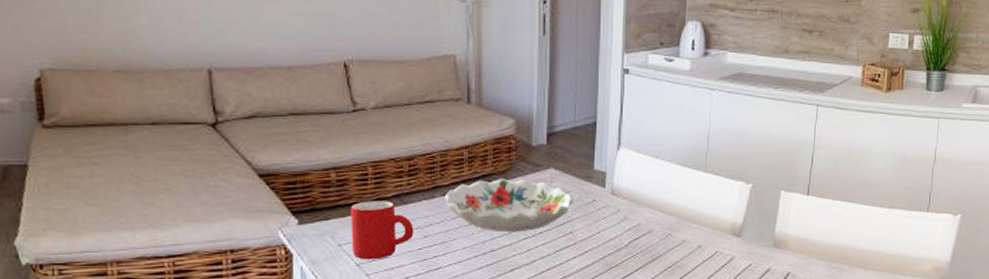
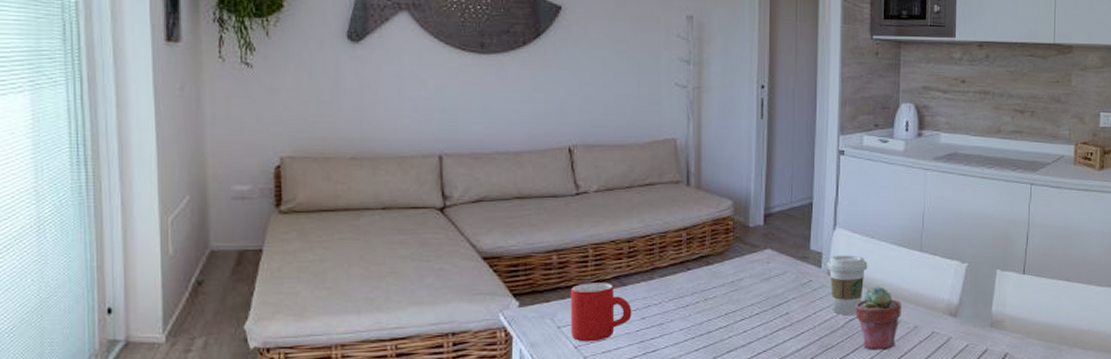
decorative bowl: present [444,179,574,233] -> none [662,259,790,314]
coffee cup: none [611,175,652,234] -> present [827,255,868,315]
potted succulent: none [638,206,686,270] -> present [854,286,902,351]

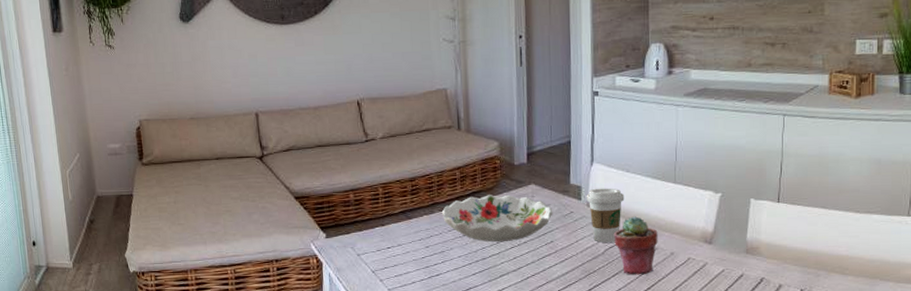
mug: present [570,282,632,342] -> none [366,216,418,268]
decorative bowl: none [662,259,790,314] -> present [441,194,553,243]

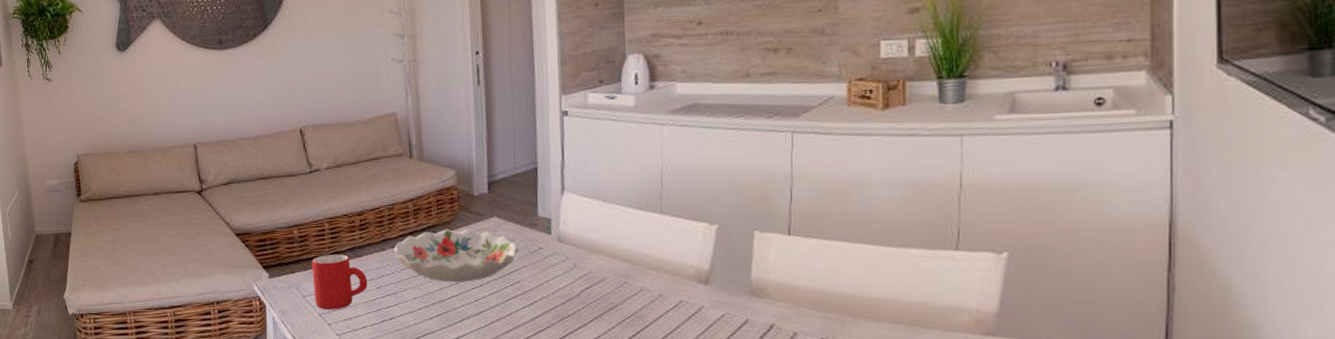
mug: none [366,216,418,268] -> present [311,254,368,310]
coffee cup: present [586,188,625,242] -> none [557,220,602,283]
potted succulent: present [613,216,658,275] -> none [589,252,643,320]

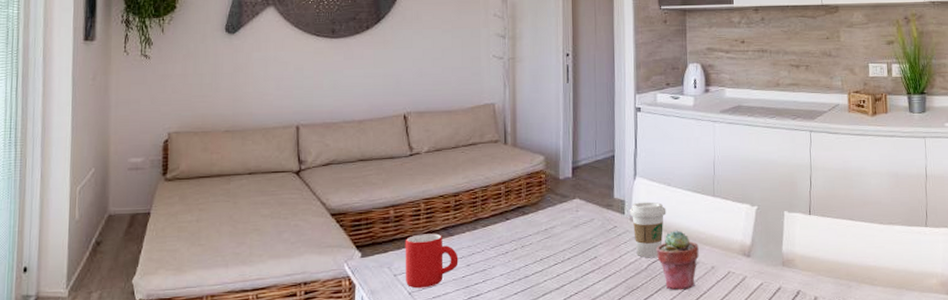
decorative bowl: present [393,228,519,283] -> none [484,209,597,259]
coffee cup: none [557,220,602,283] -> present [629,202,667,257]
potted succulent: none [589,252,643,320] -> present [656,230,699,291]

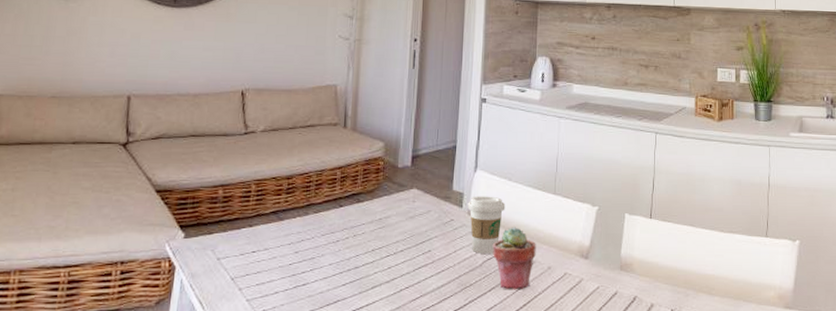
mug: present [405,233,459,289] -> none [229,217,287,274]

